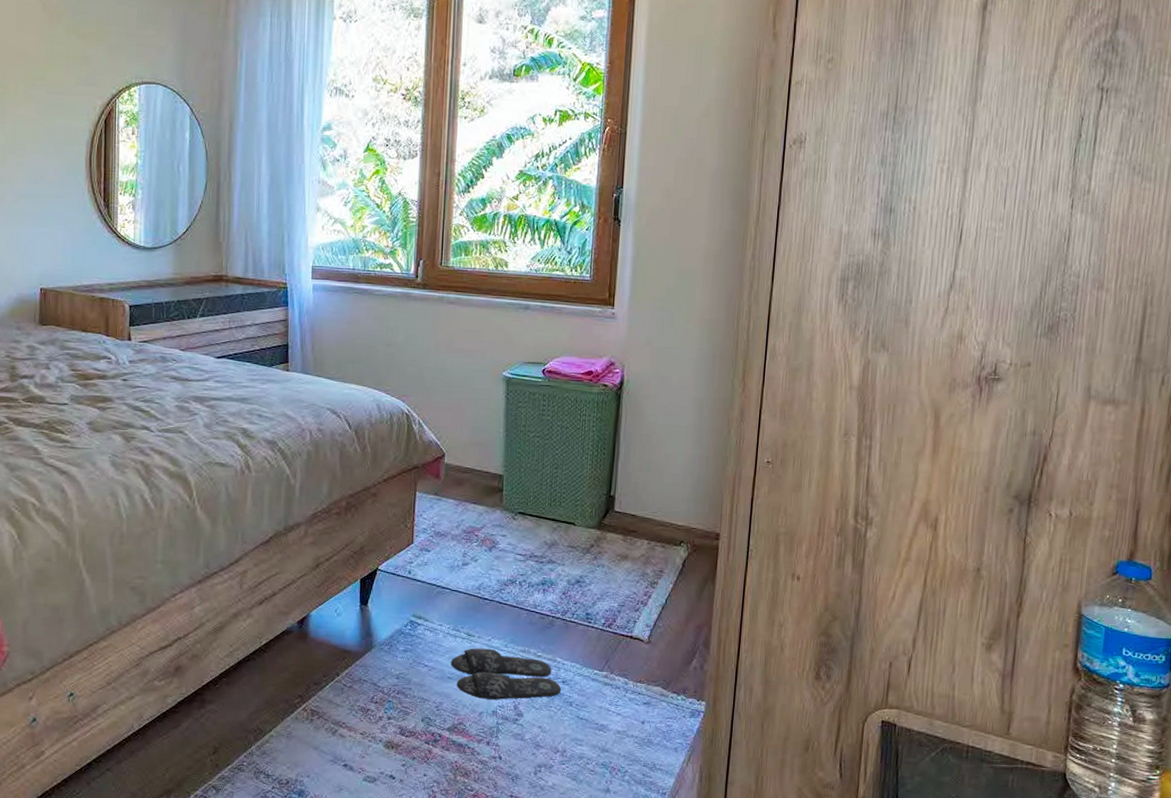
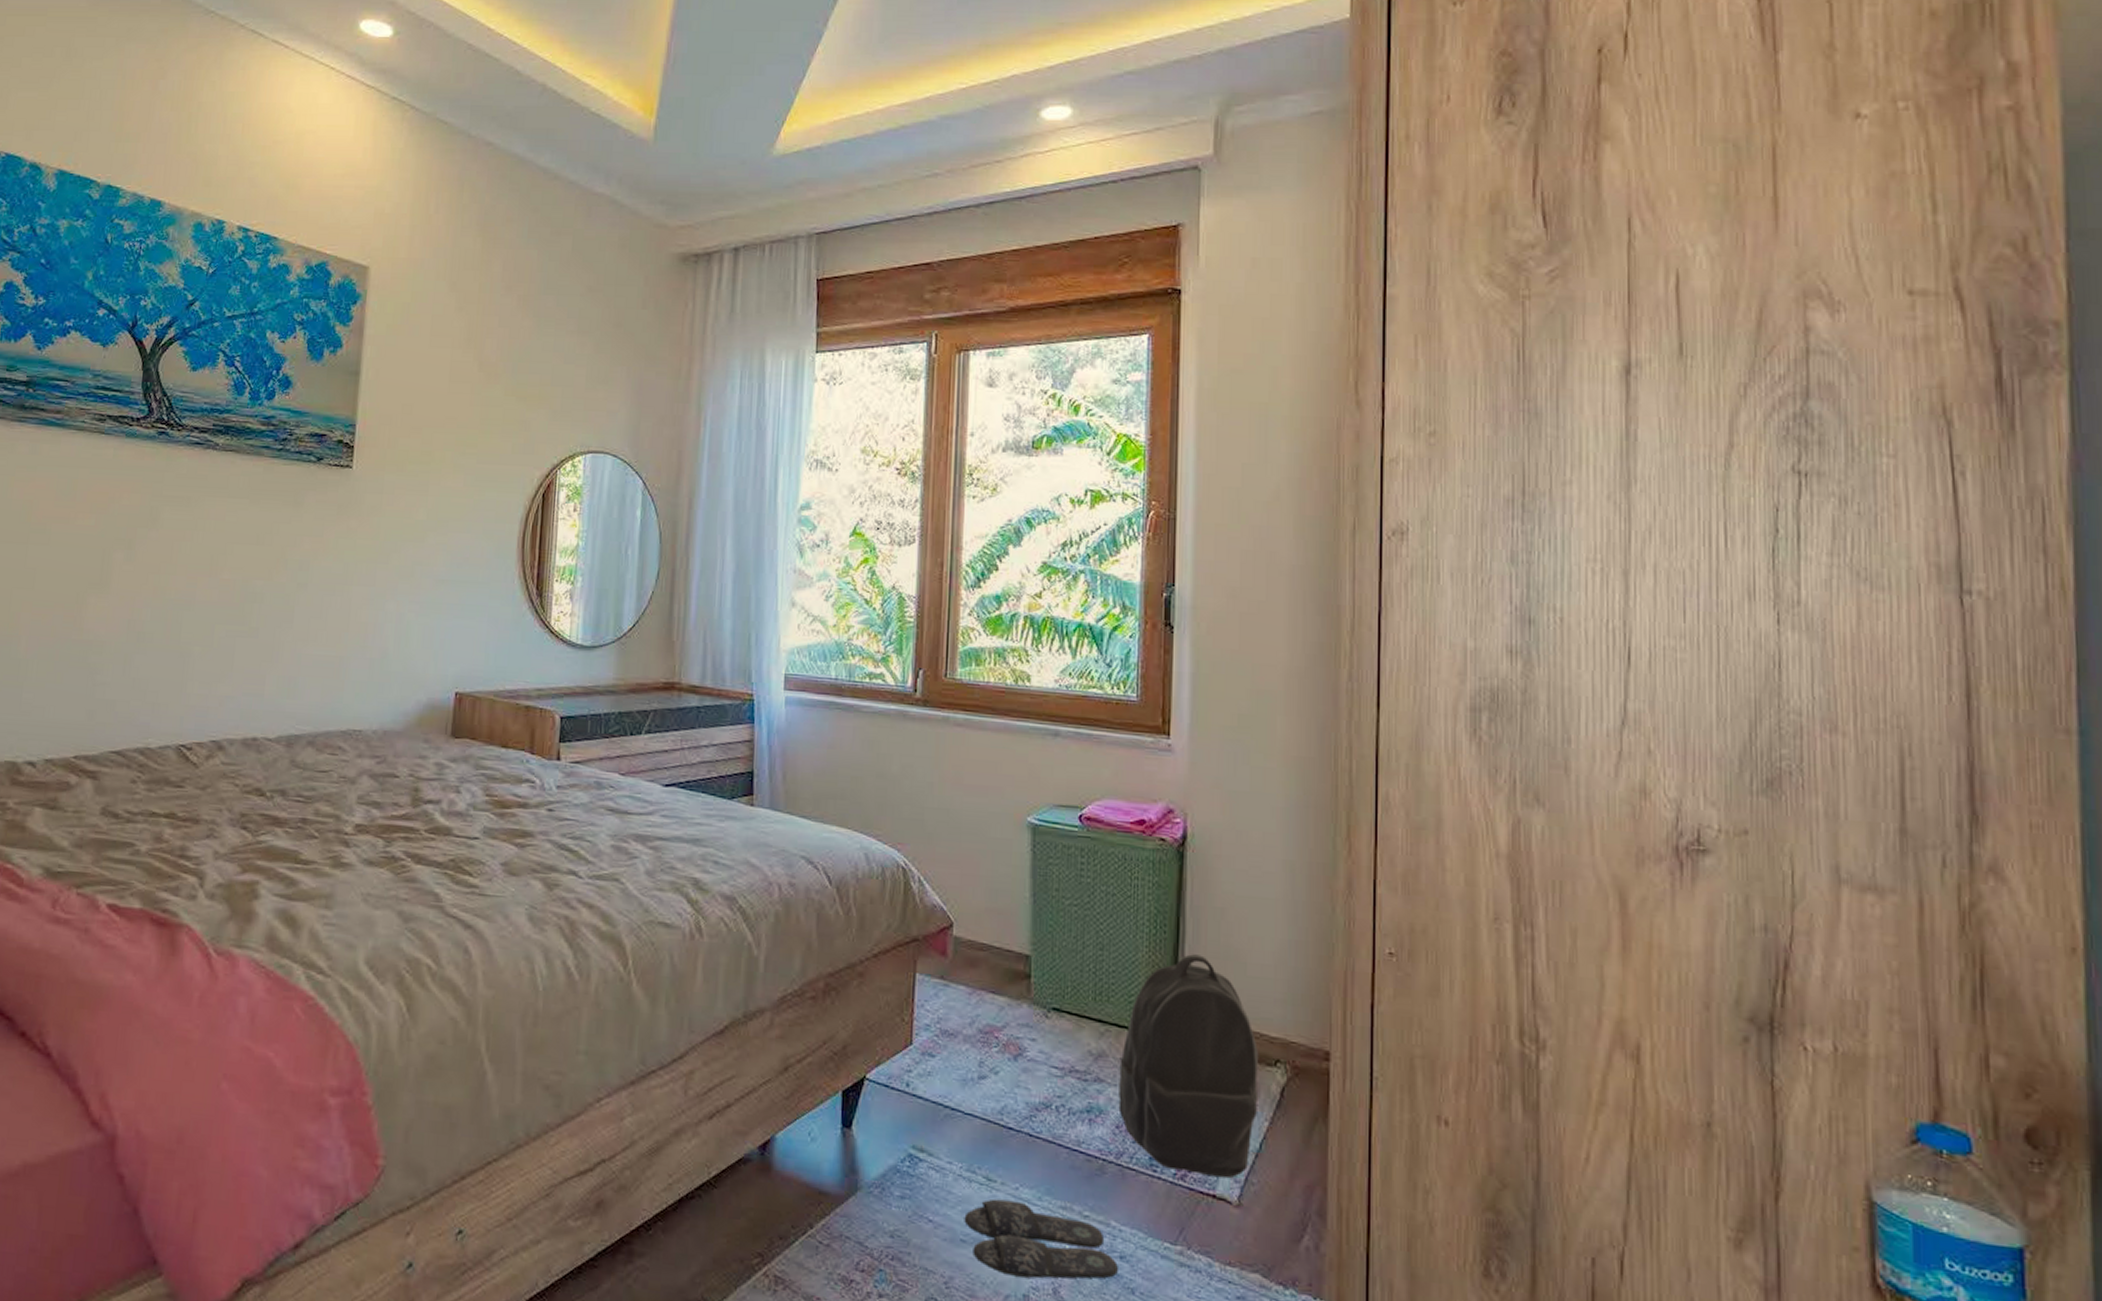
backpack: none [565,469,669,625] -> present [1118,954,1259,1178]

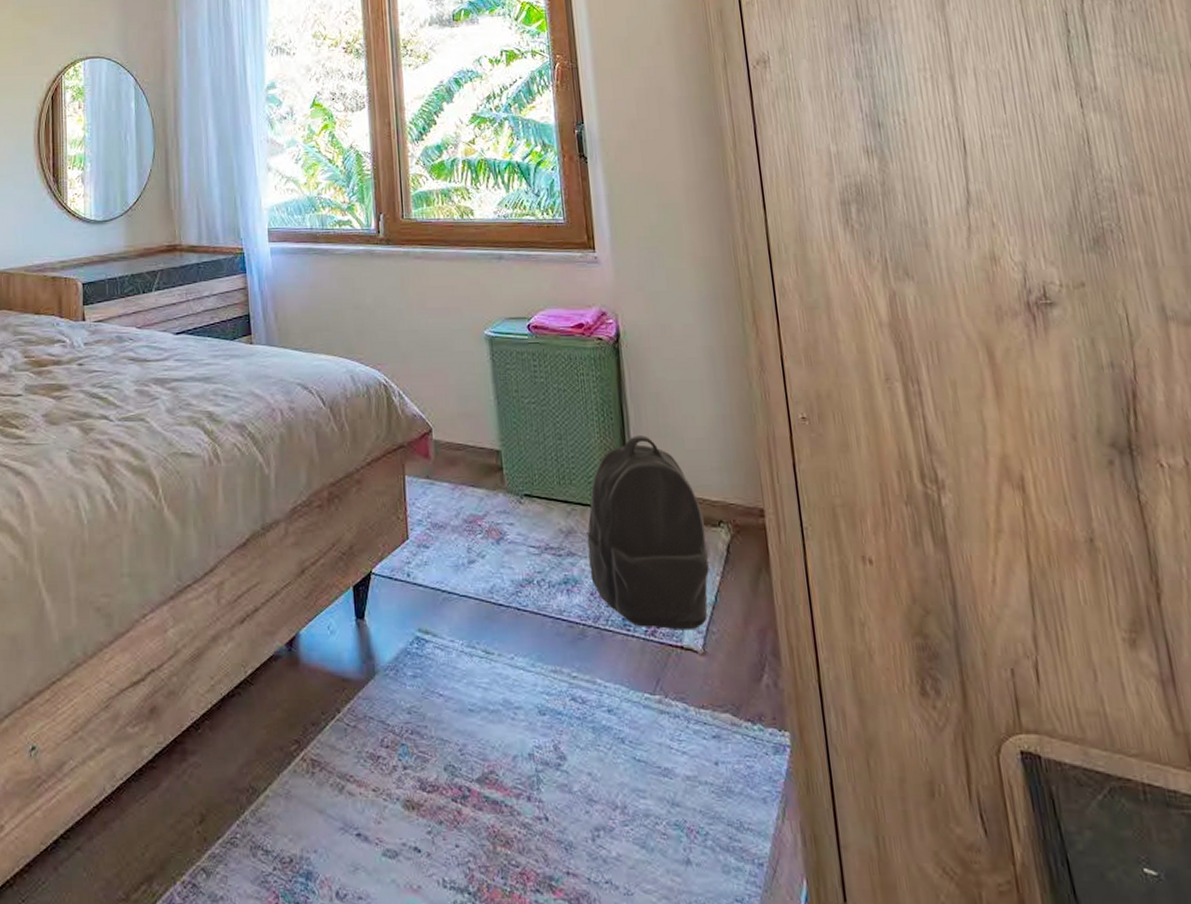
slippers: present [964,1198,1118,1279] -> none [470,669,608,738]

